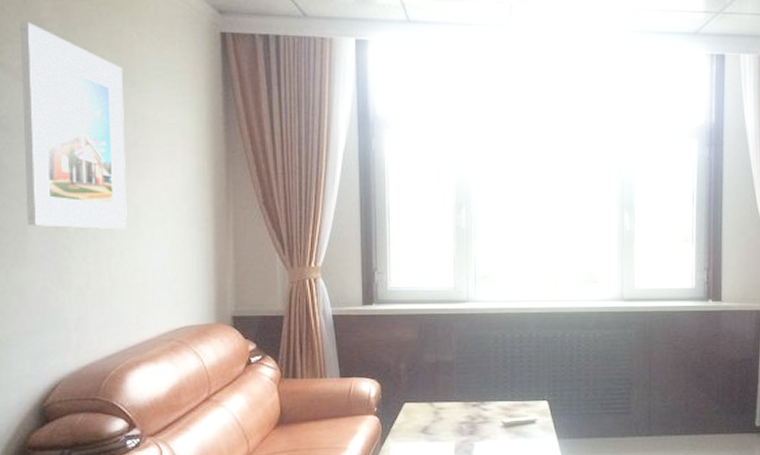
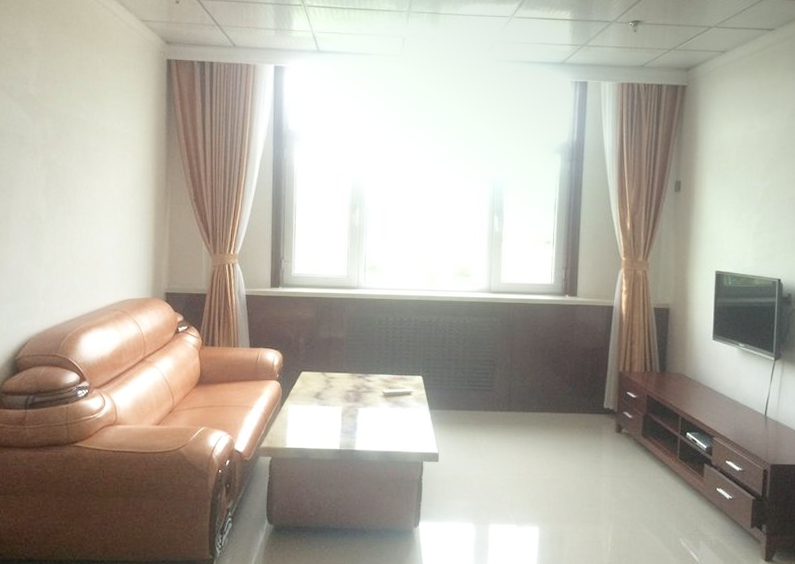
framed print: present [20,22,127,230] -> none [10,50,89,219]

